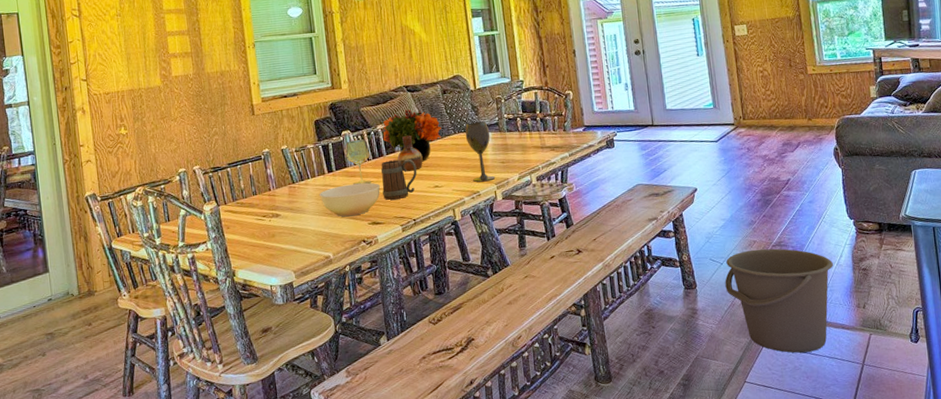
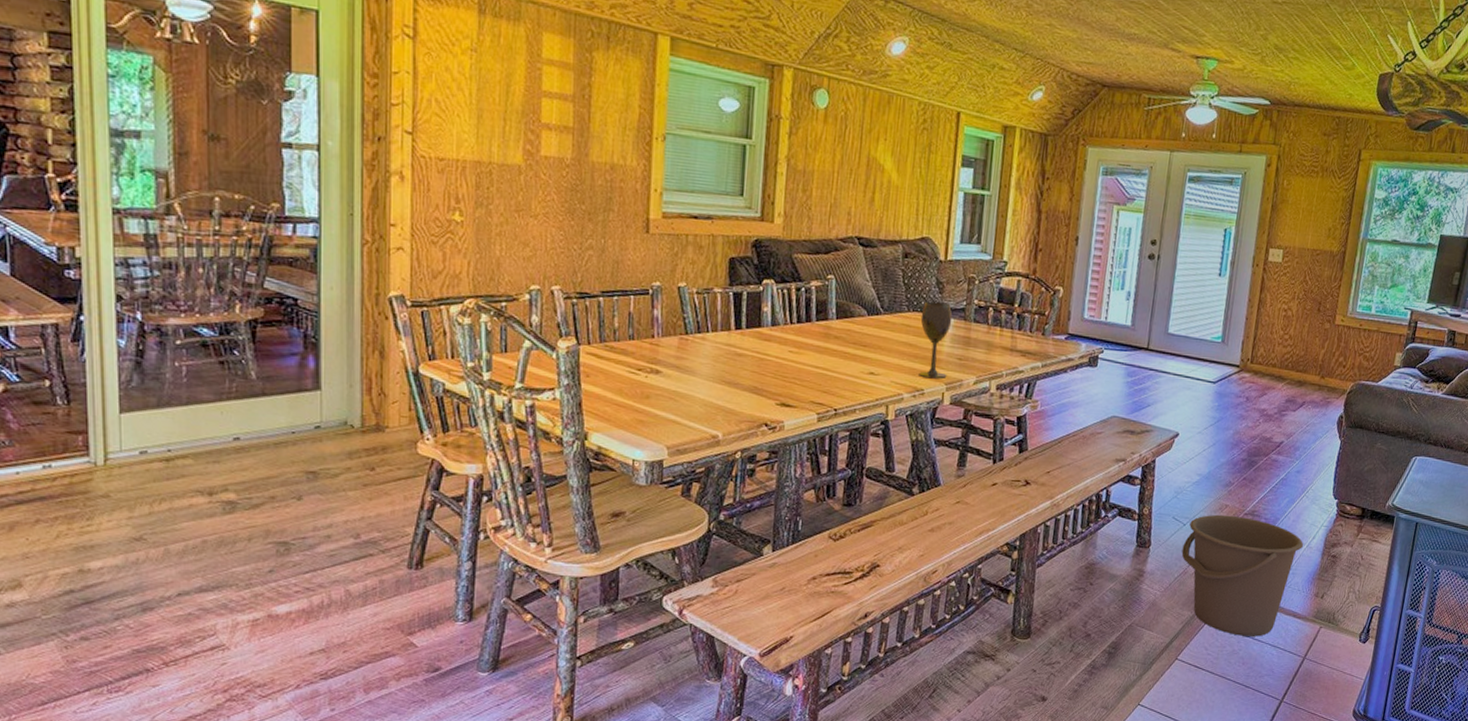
bowl: present [319,182,380,217] -> none [717,349,800,391]
wine glass: present [345,139,372,185] -> none [762,293,796,354]
beer mug: present [381,159,417,200] -> none [801,329,852,380]
flower arrangement: present [383,109,442,162] -> none [815,268,893,339]
vase: present [397,136,423,172] -> none [829,302,862,349]

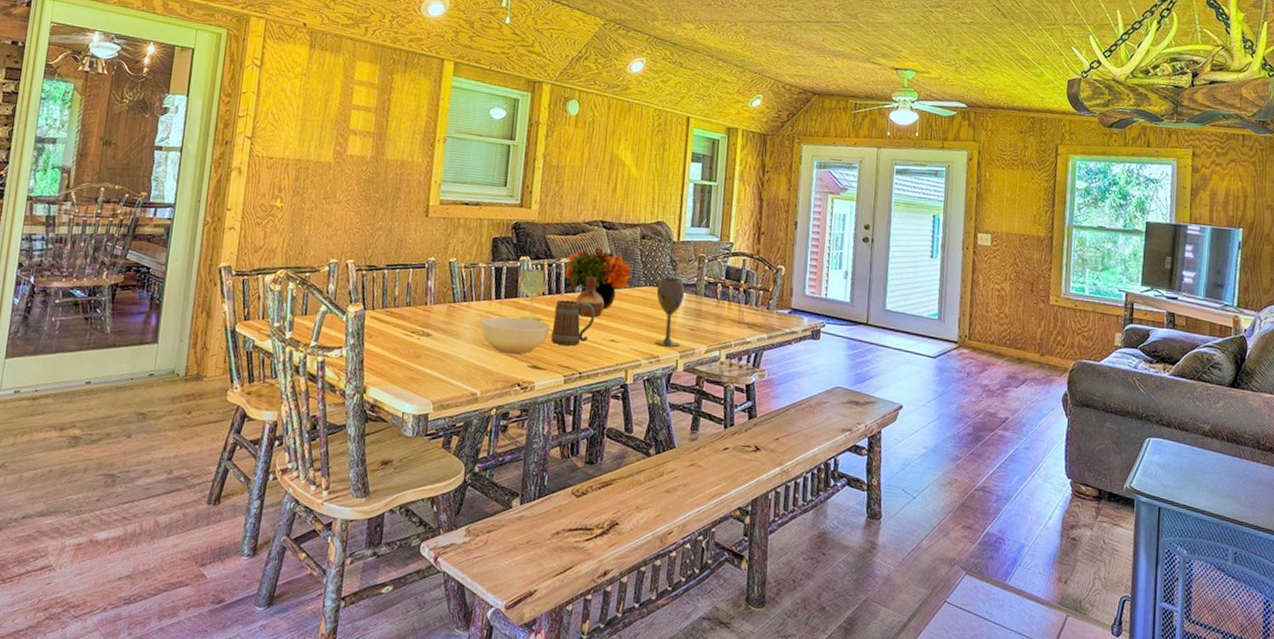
bowl: none [717,349,800,391] -> present [479,316,550,354]
wine glass: none [762,293,796,354] -> present [519,268,548,321]
beer mug: none [801,329,852,380] -> present [551,300,596,346]
flower arrangement: none [815,268,893,339] -> present [564,247,632,310]
vase: none [829,302,862,349] -> present [576,276,605,318]
bucket: present [1181,514,1304,637] -> none [913,488,1040,622]

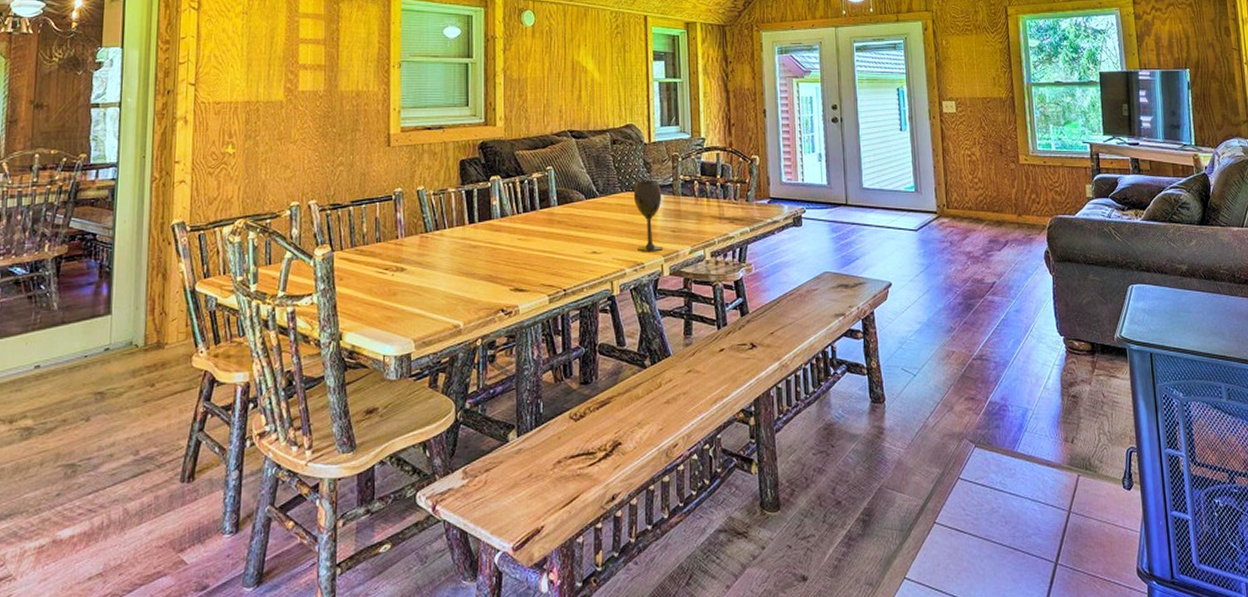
bowl: present [479,316,550,354] -> none [455,240,528,279]
wine glass: present [519,268,548,321] -> none [492,188,522,241]
beer mug: present [551,300,596,346] -> none [531,216,574,263]
flower arrangement: present [564,247,632,310] -> none [538,158,607,222]
vase: present [576,276,605,318] -> none [552,189,582,231]

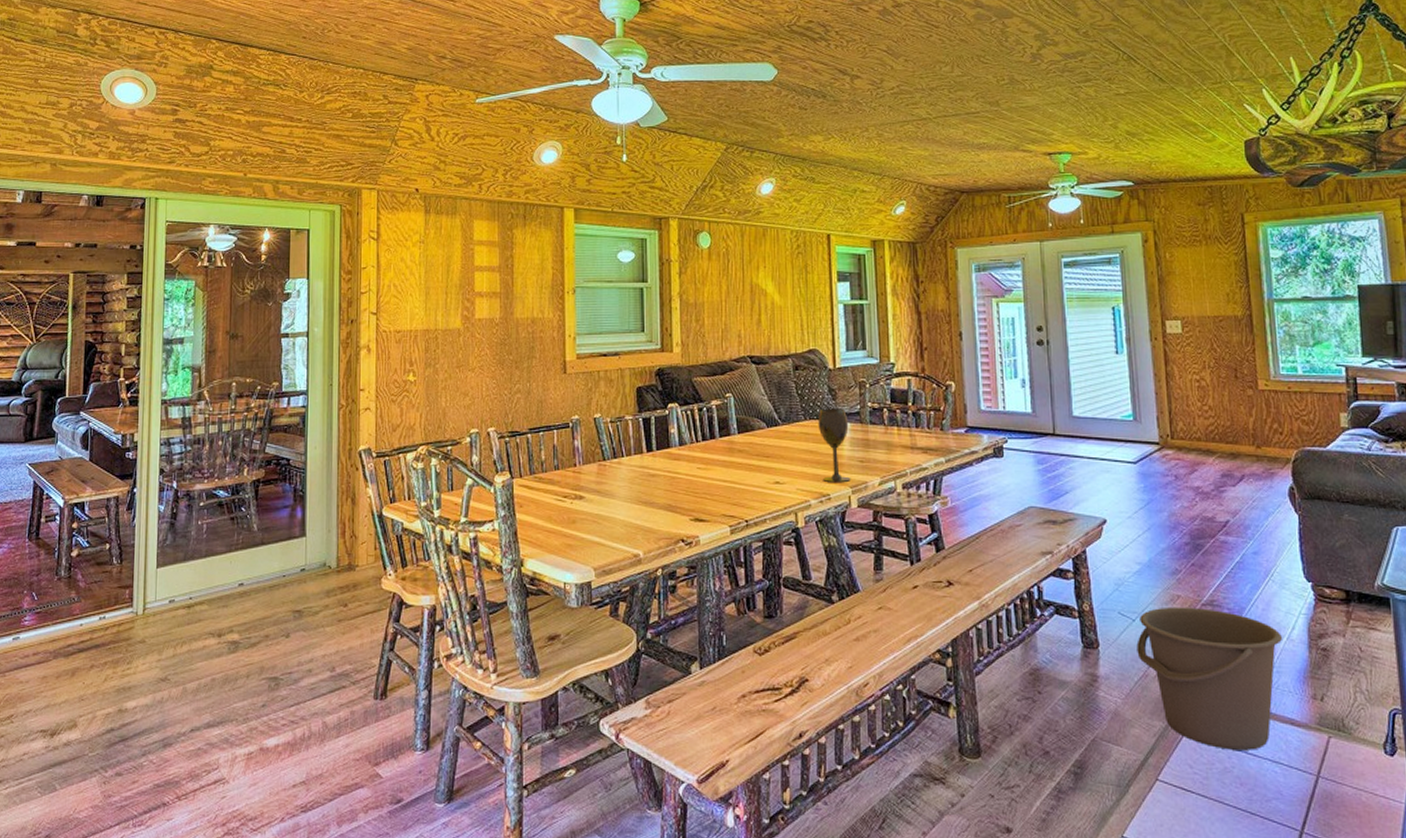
bucket: none [917,361,1041,492] -> present [1136,607,1283,750]

